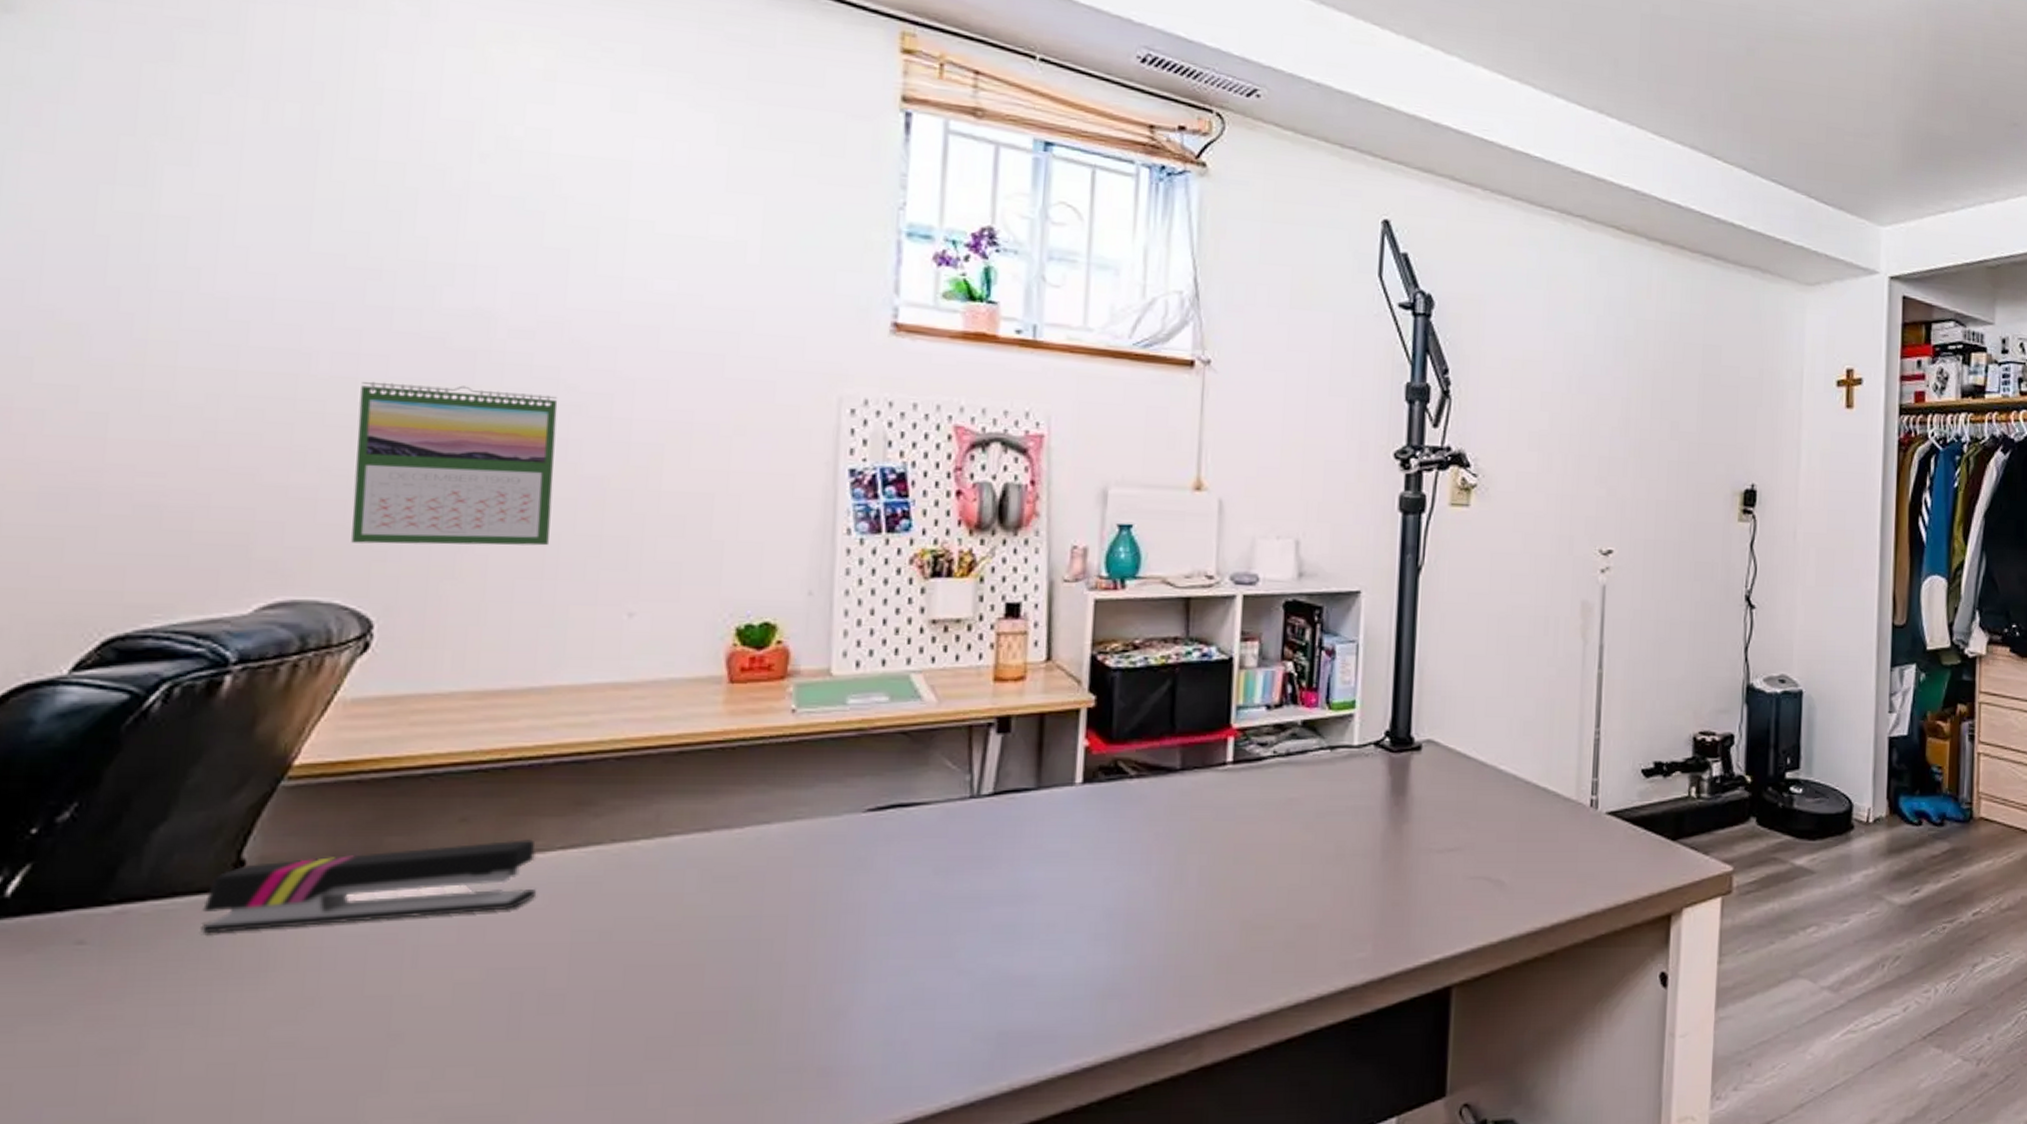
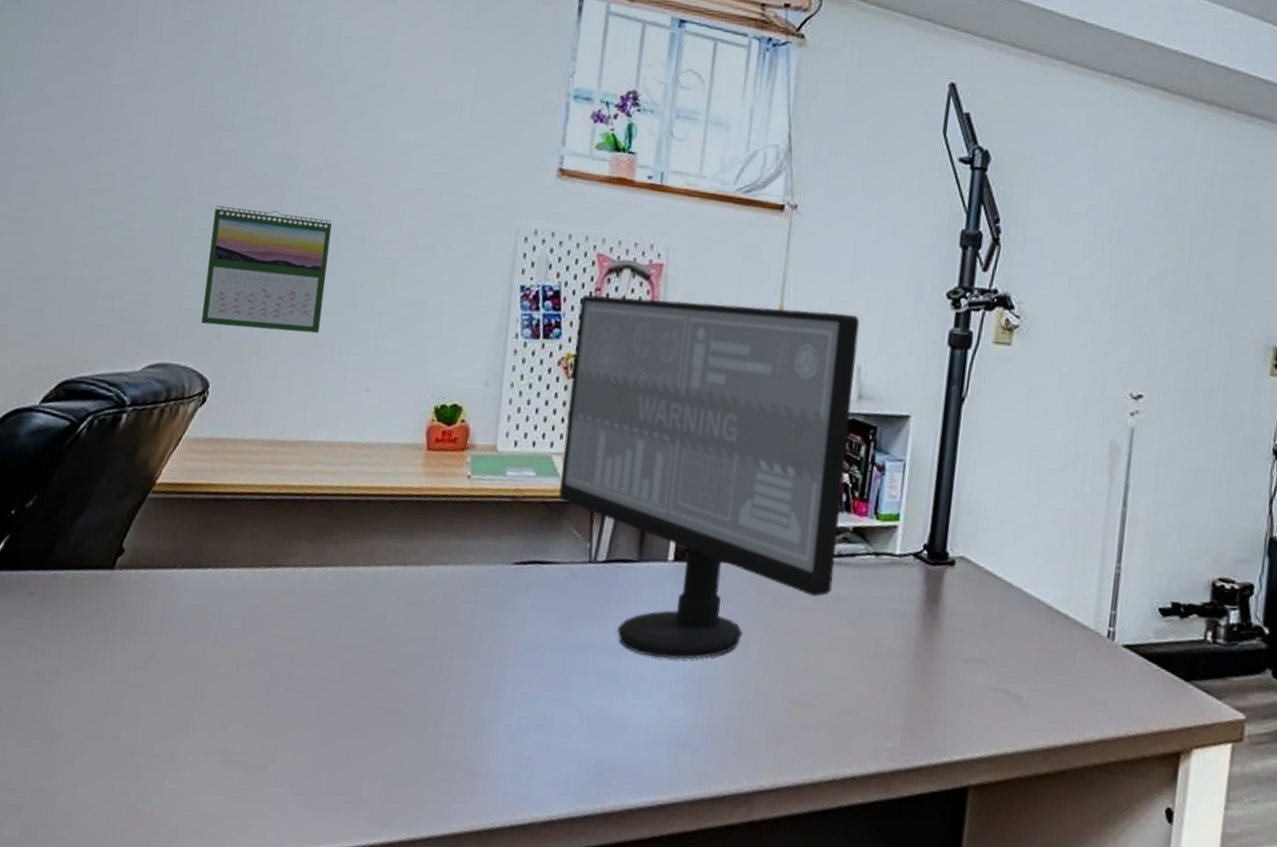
stapler: present [200,839,536,934] -> none [96,552,295,608]
computer monitor: none [922,475,1295,898] -> present [558,294,860,659]

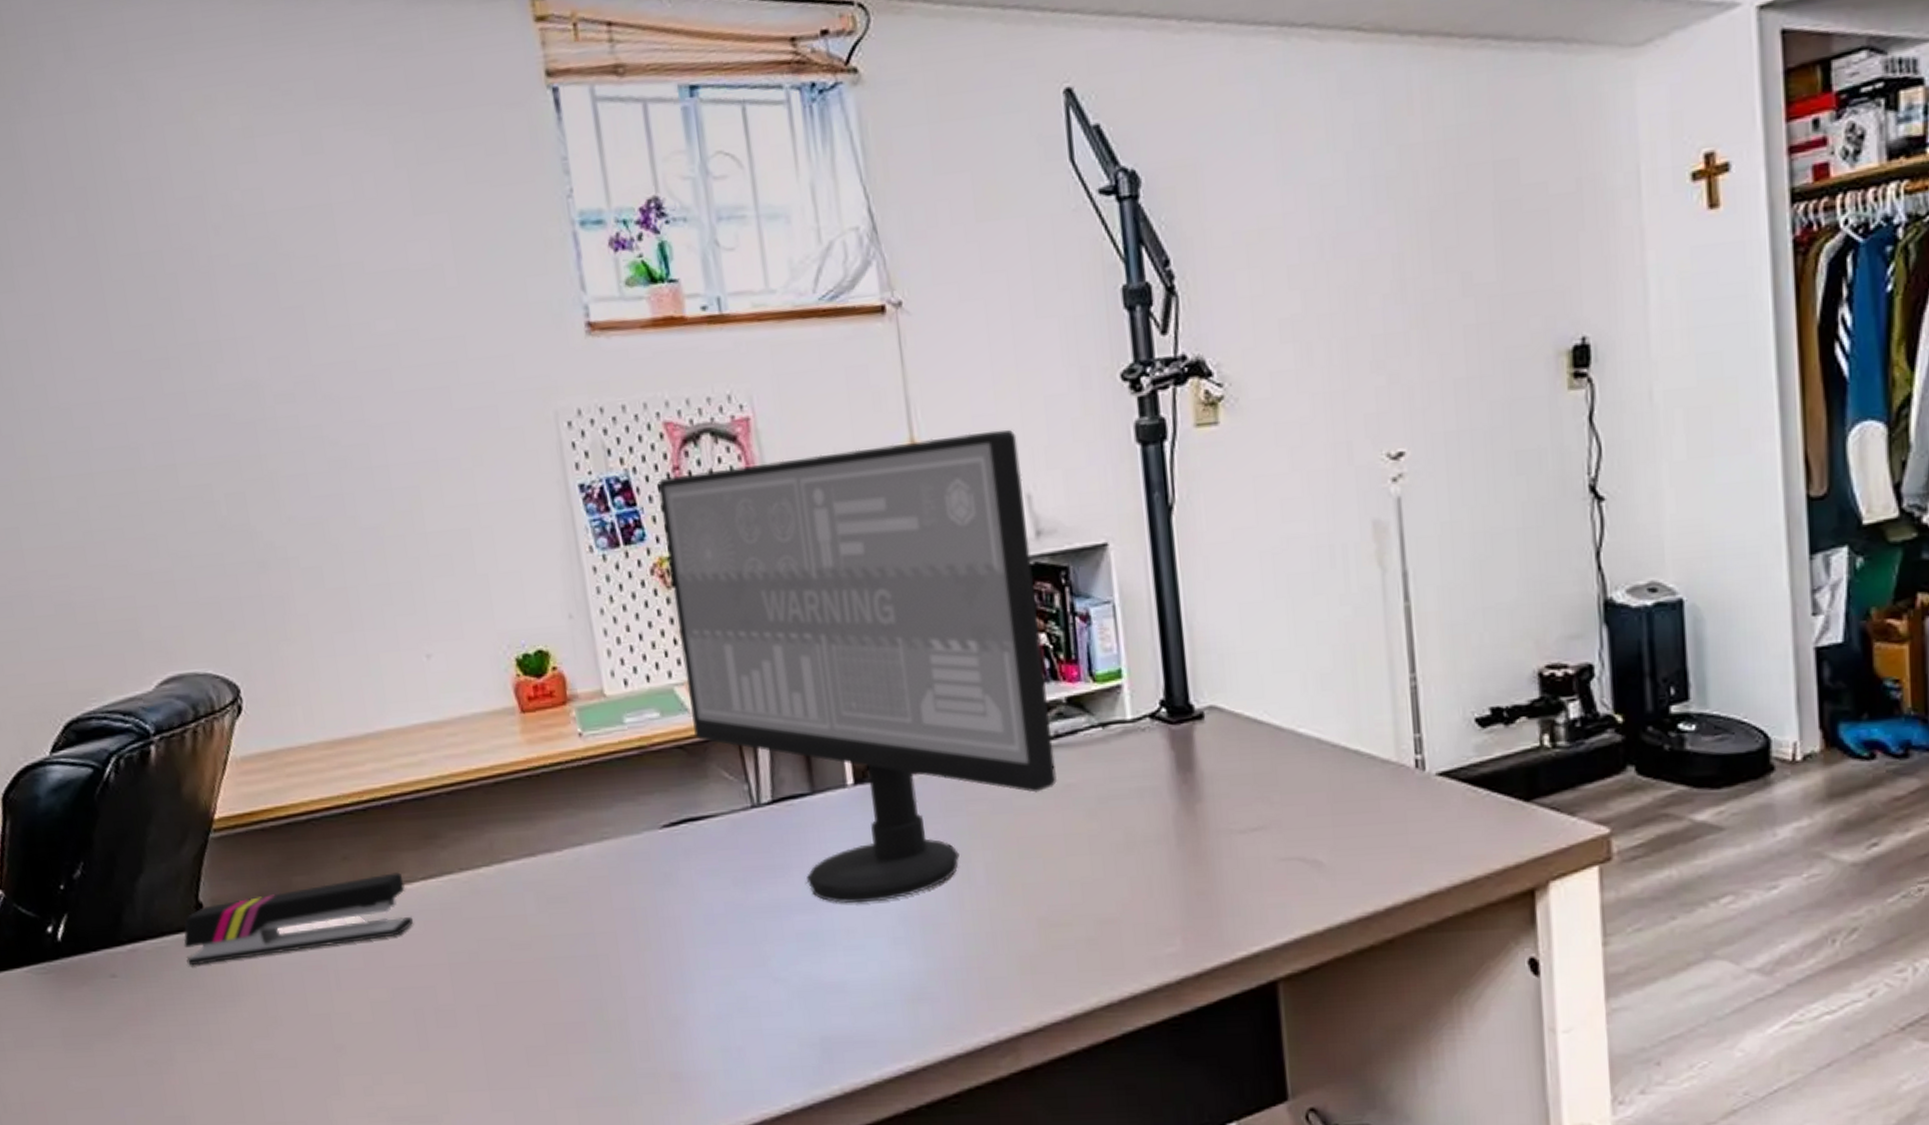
stapler: none [96,552,295,608] -> present [184,872,413,966]
calendar: present [201,205,332,334] -> none [179,453,351,617]

